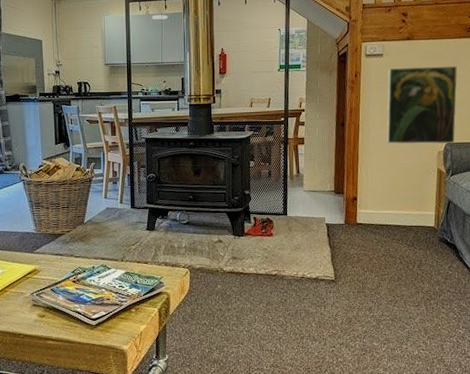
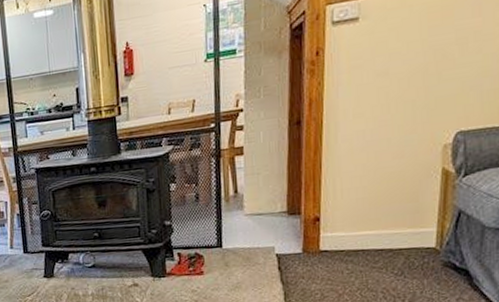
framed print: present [387,66,458,144] -> none [364,18,479,142]

